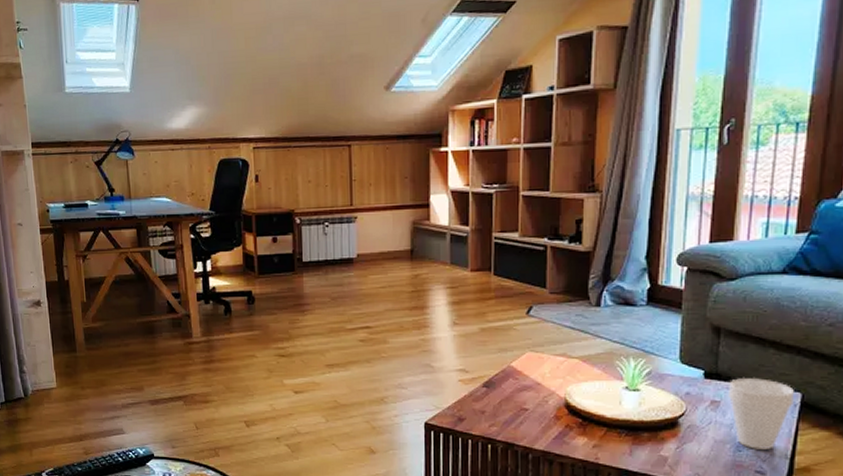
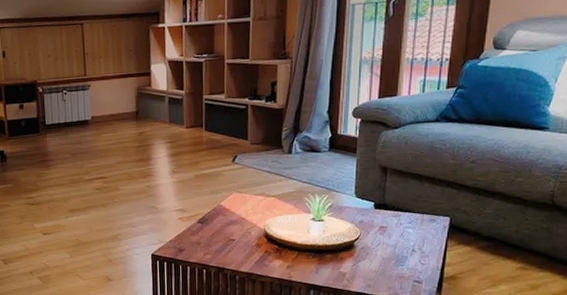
cup: present [727,377,795,450] -> none [392,206,445,264]

